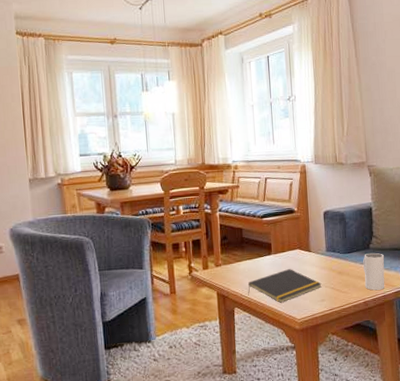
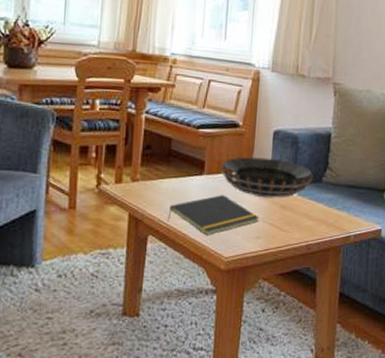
decorative bowl: none [284,234,362,268] -> present [220,157,314,198]
mug: present [363,252,385,291] -> none [310,187,338,233]

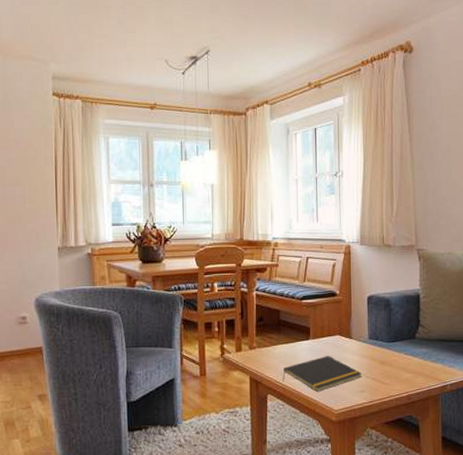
decorative bowl: present [220,157,314,198] -> none [324,320,407,356]

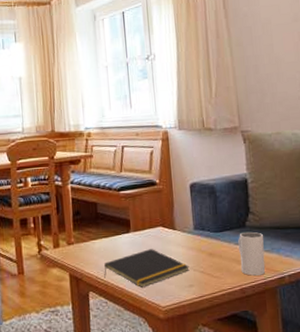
mug: none [408,343,431,384] -> present [238,231,266,276]

